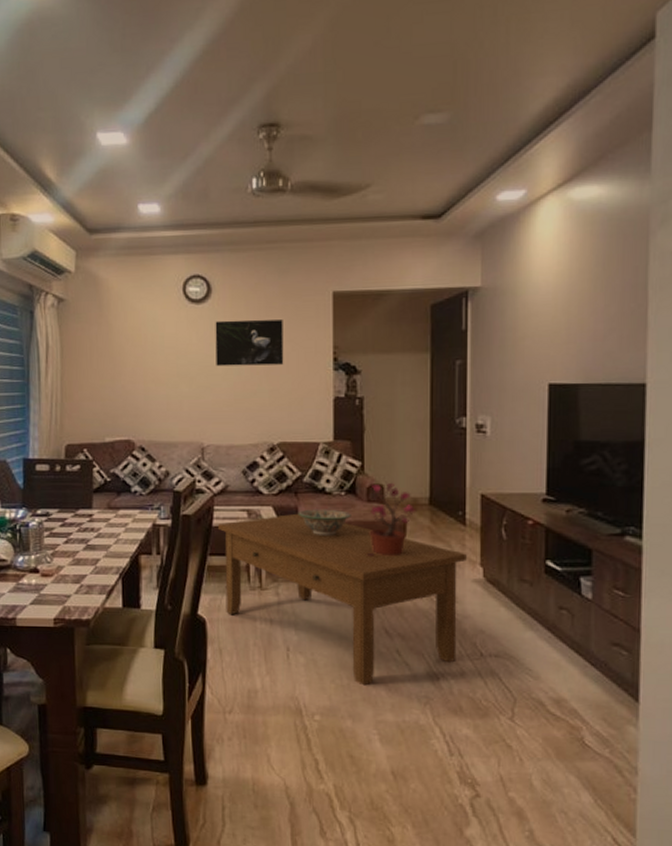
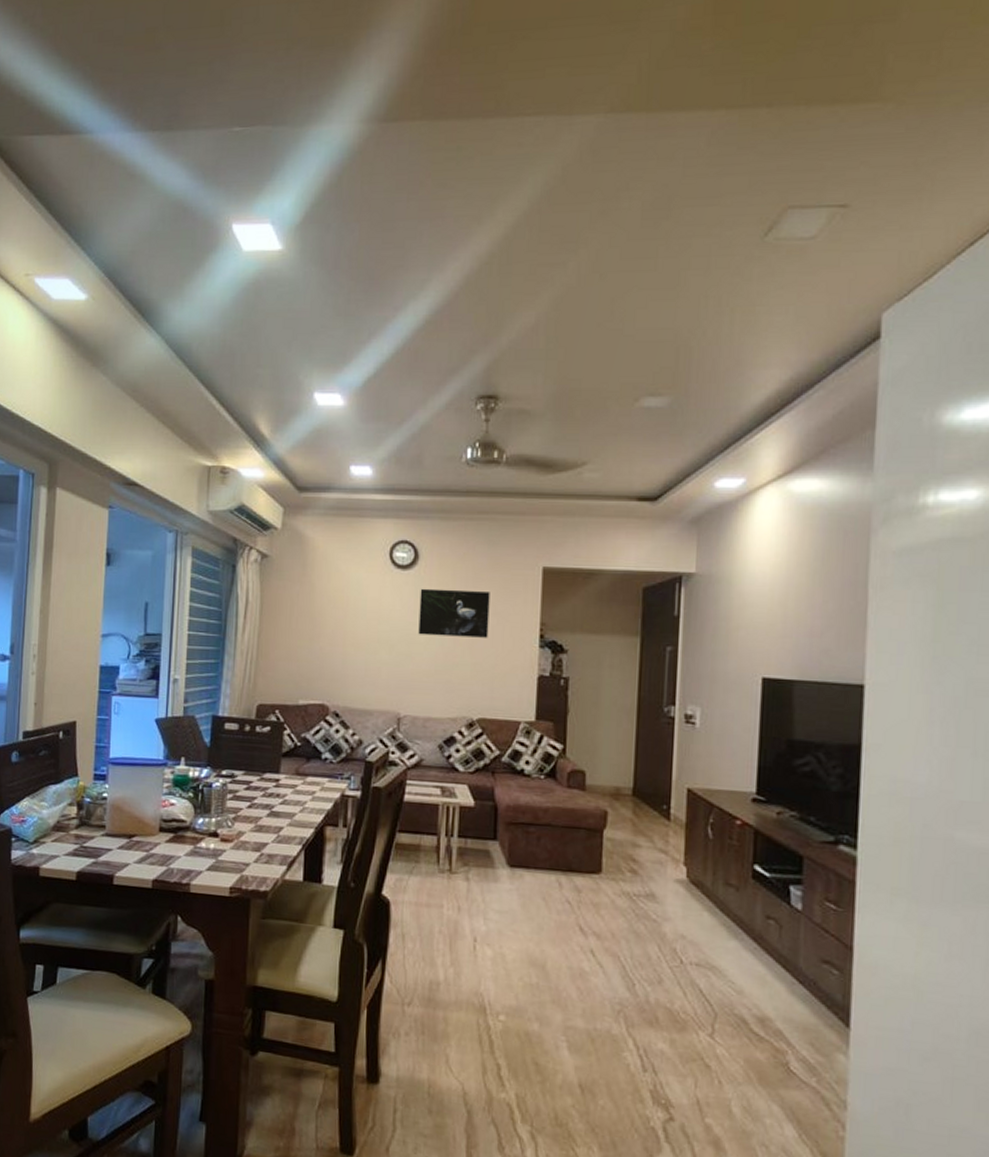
coffee table: present [217,513,467,686] -> none [408,794,670,987]
decorative bowl: present [297,509,351,535] -> none [493,790,550,821]
potted plant: present [366,482,417,557] -> none [563,768,619,848]

